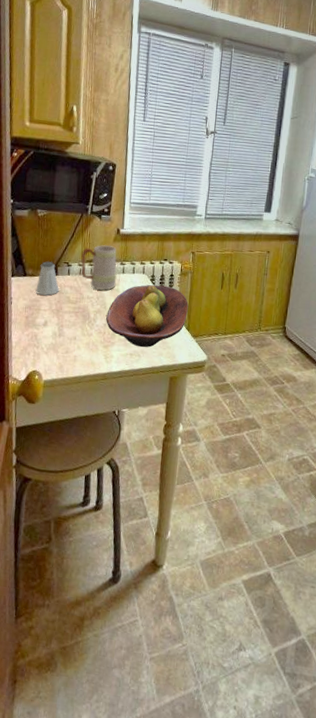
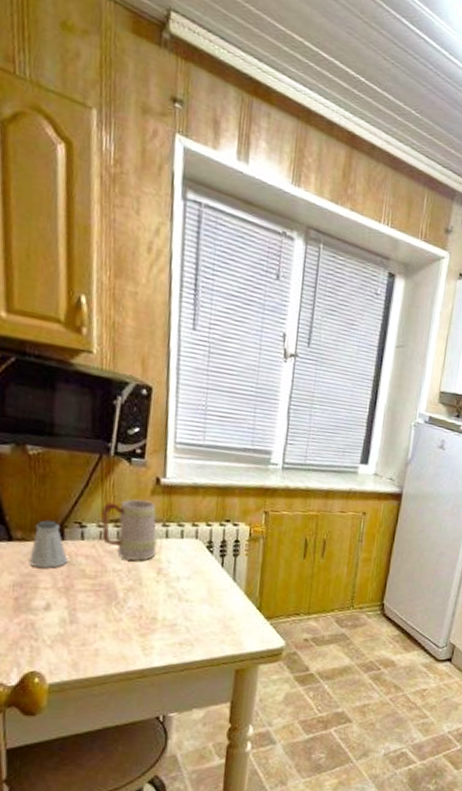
fruit bowl: present [106,284,189,348] -> none [142,553,260,635]

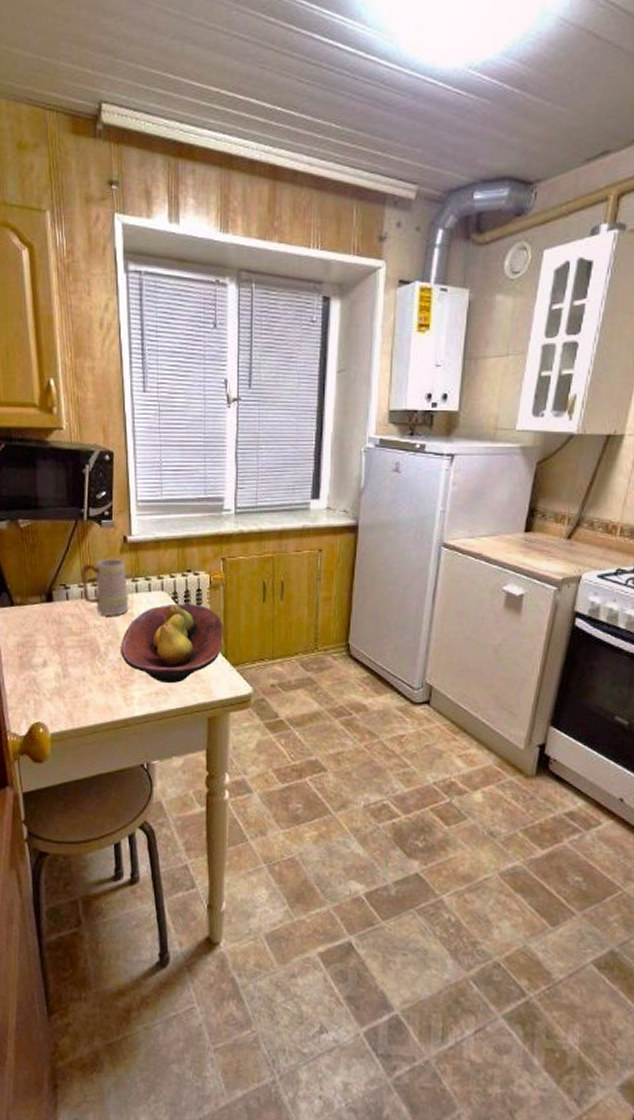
saltshaker: present [29,520,69,568] -> none [27,585,58,628]
fruit bowl: none [142,553,260,635] -> present [121,603,223,684]

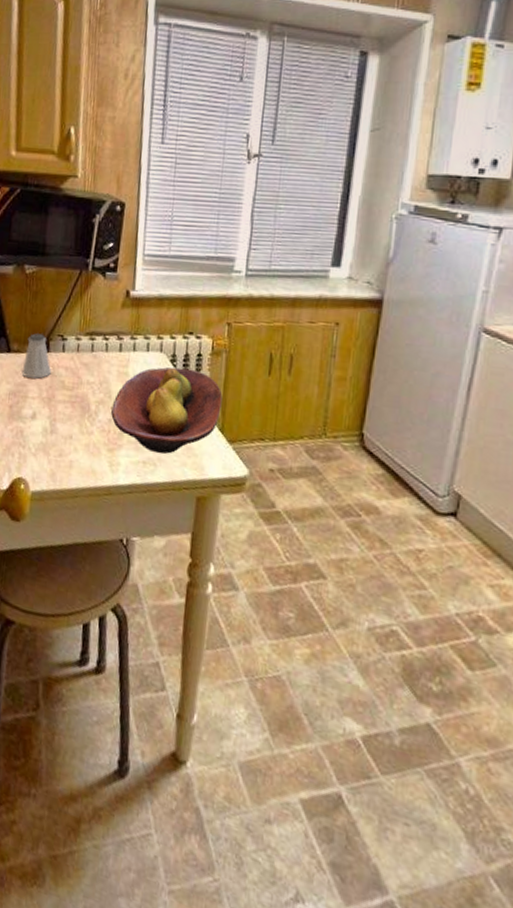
saltshaker: none [27,585,58,628] -> present [21,333,52,379]
mug: present [81,558,129,617] -> none [79,312,126,374]

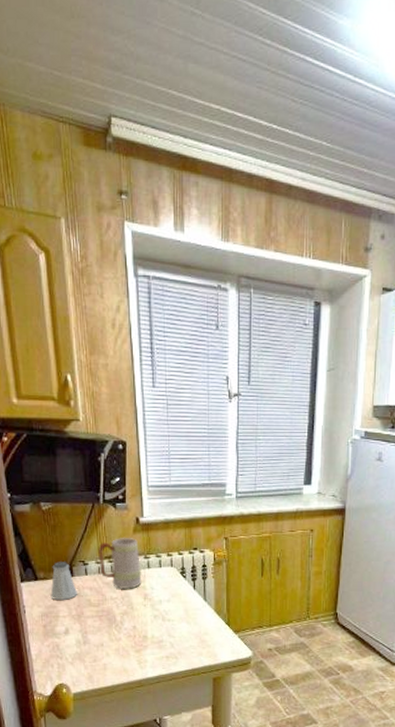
mug: none [79,312,126,374] -> present [98,538,142,590]
fruit bowl: present [111,367,223,454] -> none [135,578,226,649]

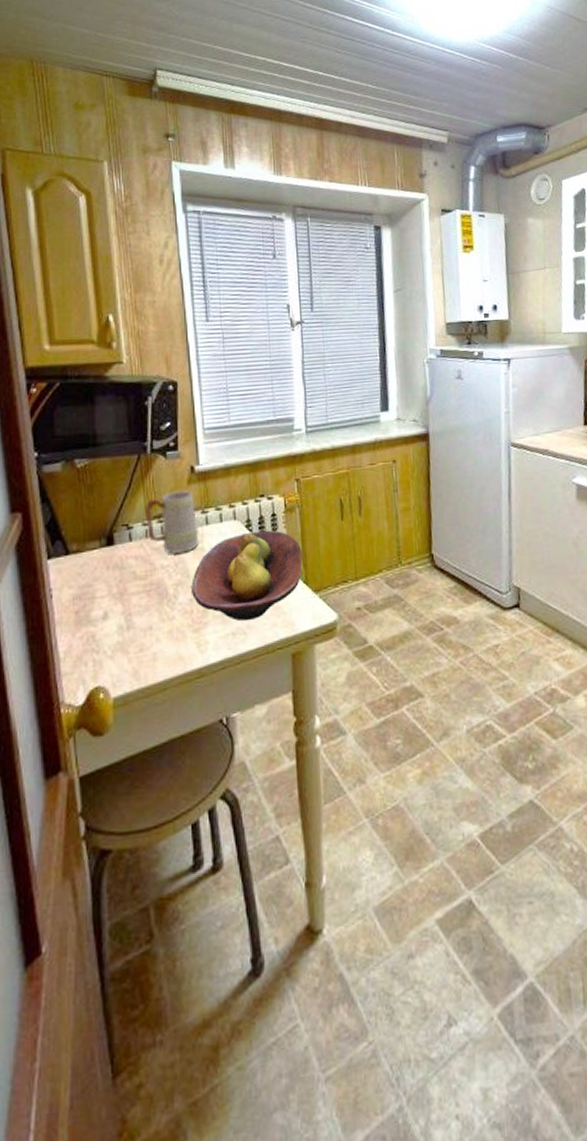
saltshaker: present [50,562,78,600] -> none [85,527,120,577]
fruit bowl: none [135,578,226,649] -> present [191,530,303,622]

